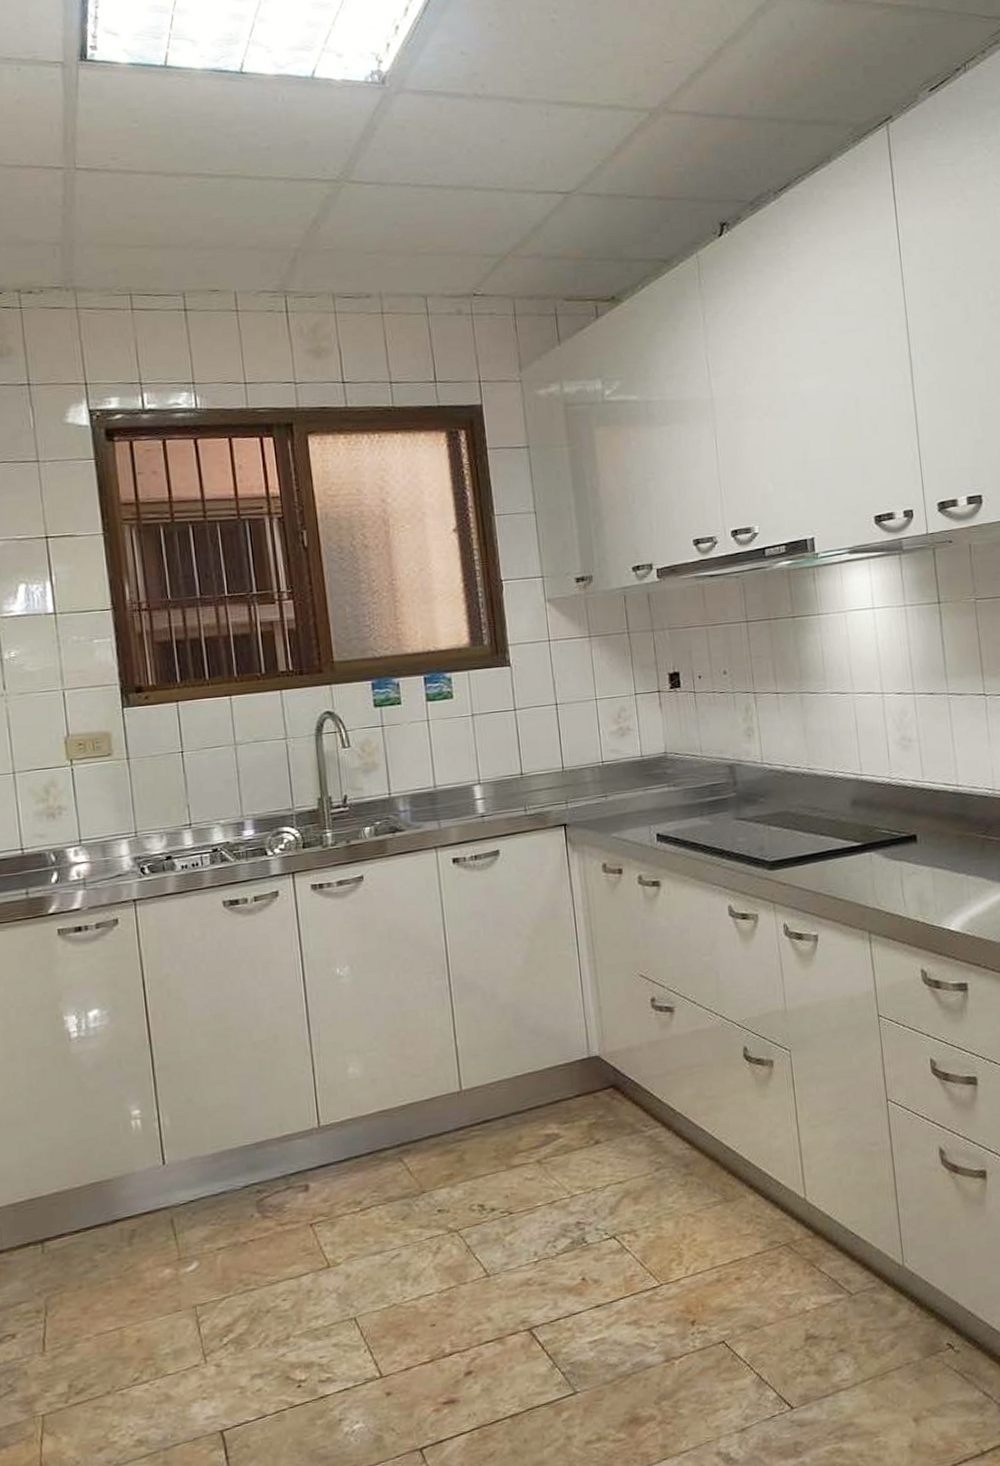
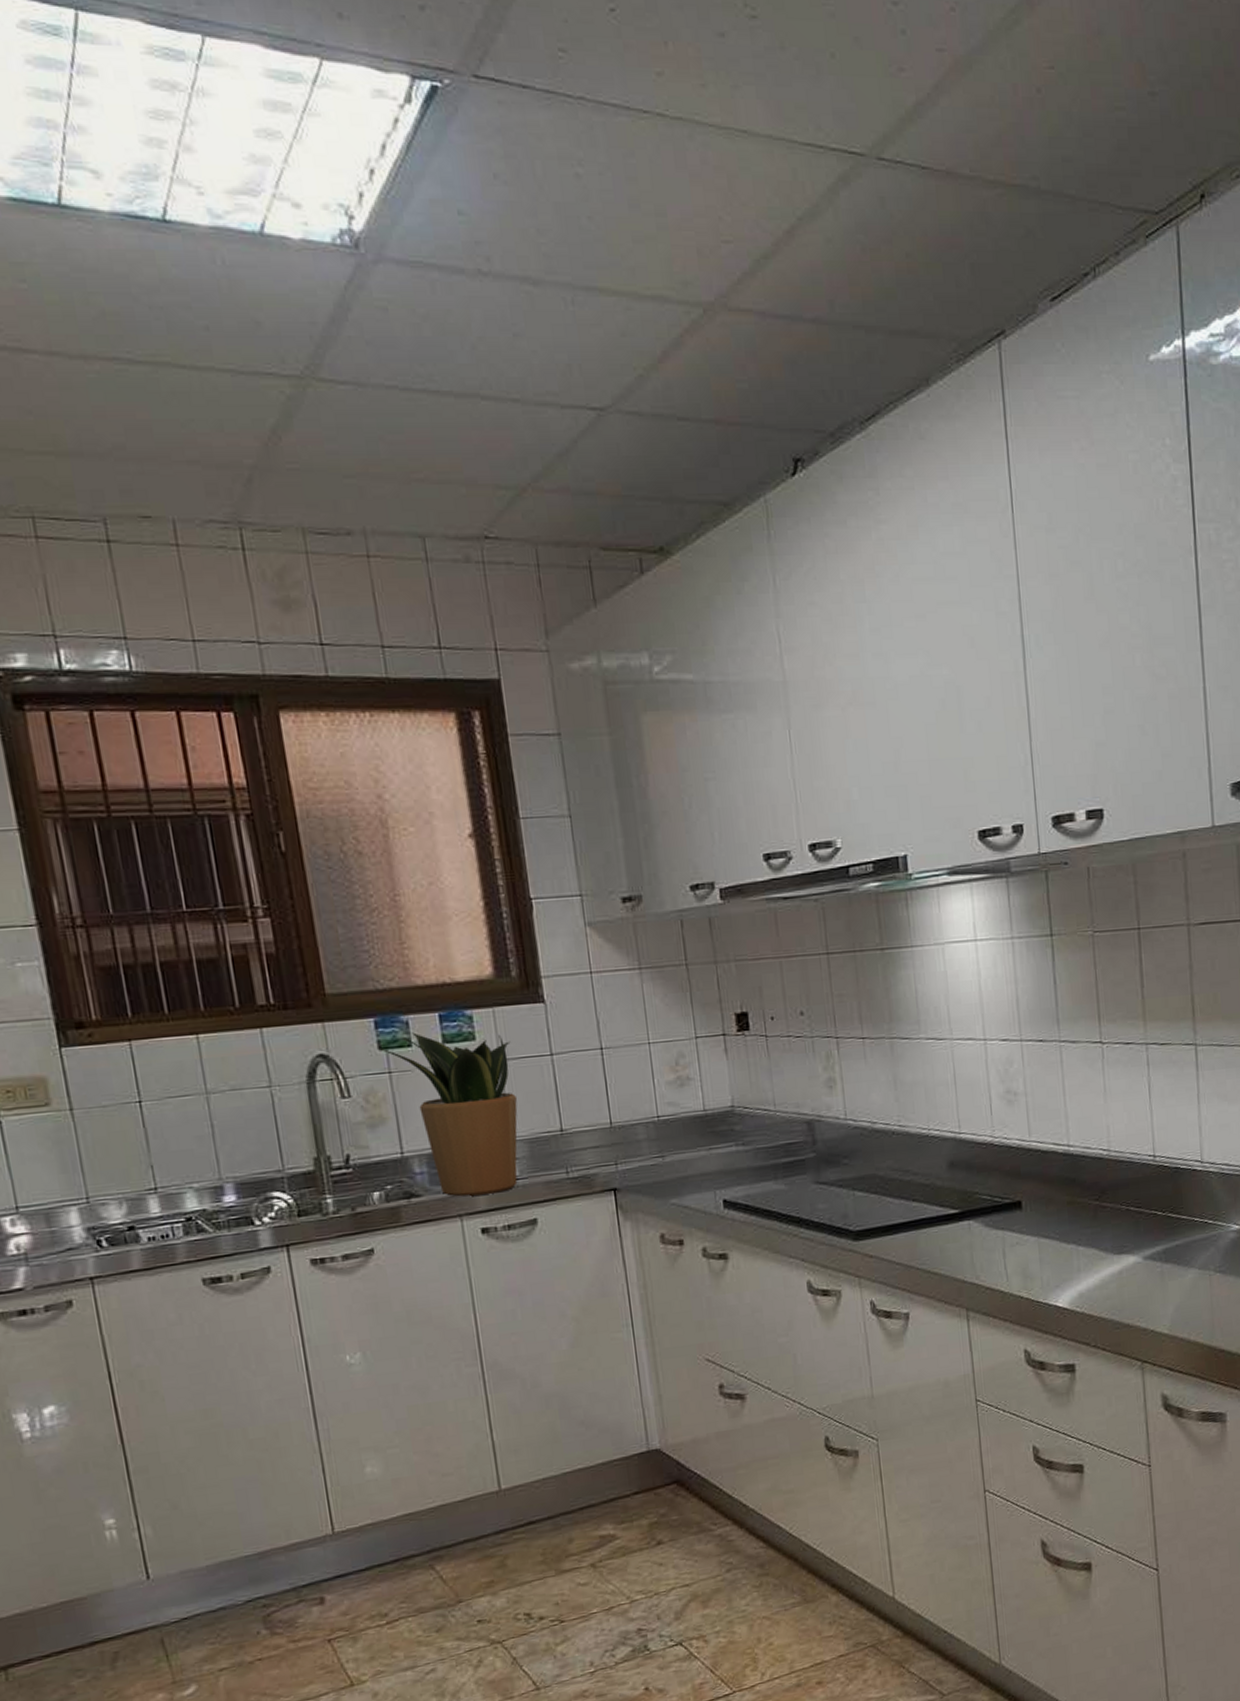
potted plant: none [375,692,486,832] -> present [380,1032,518,1197]

